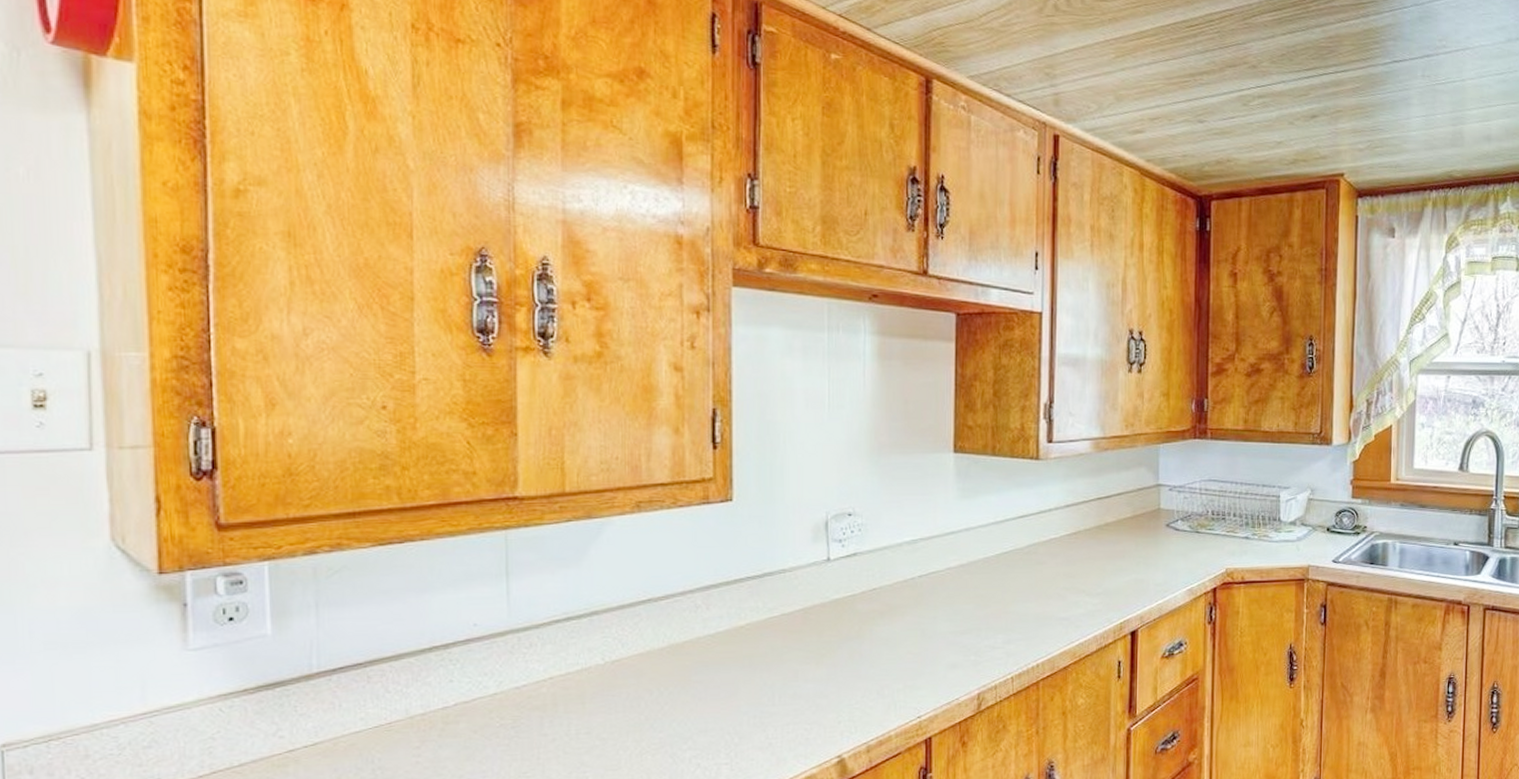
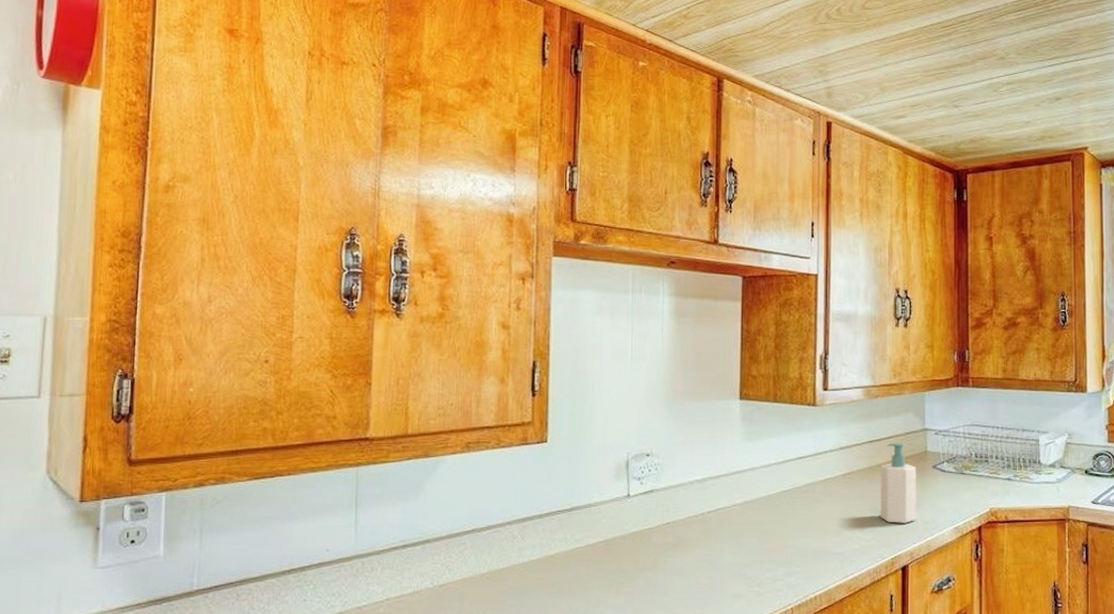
soap bottle: none [1109,500,1149,586] -> present [881,443,917,524]

